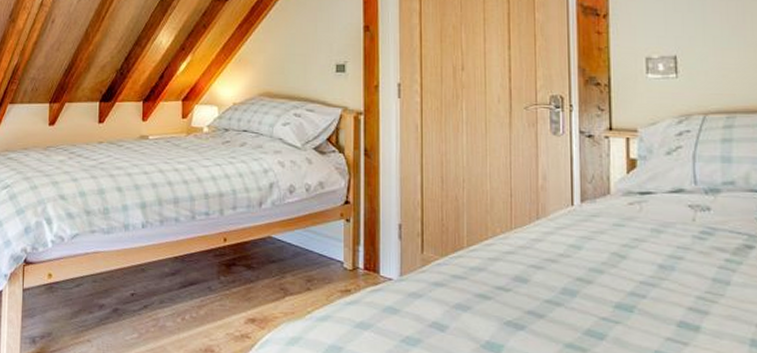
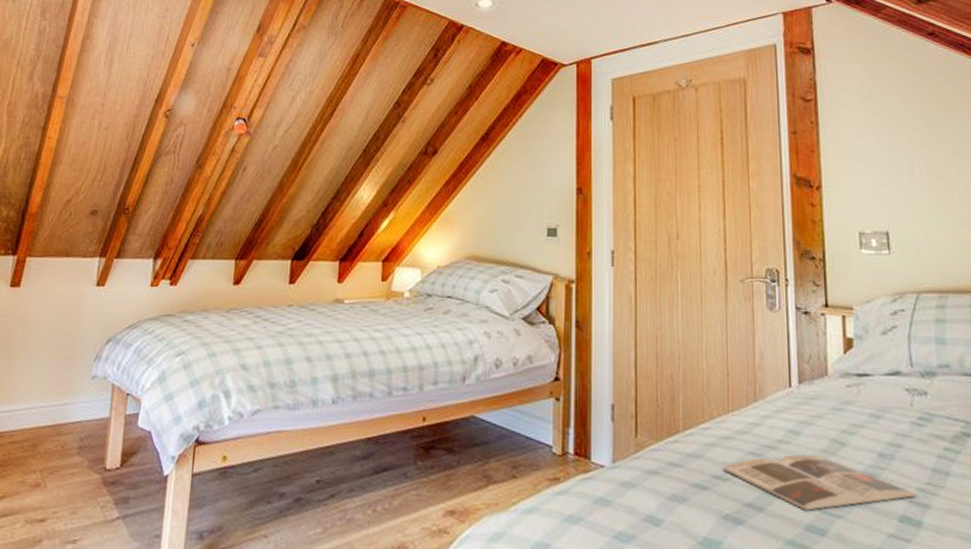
magazine: none [504,266,697,317] -> present [722,454,918,511]

